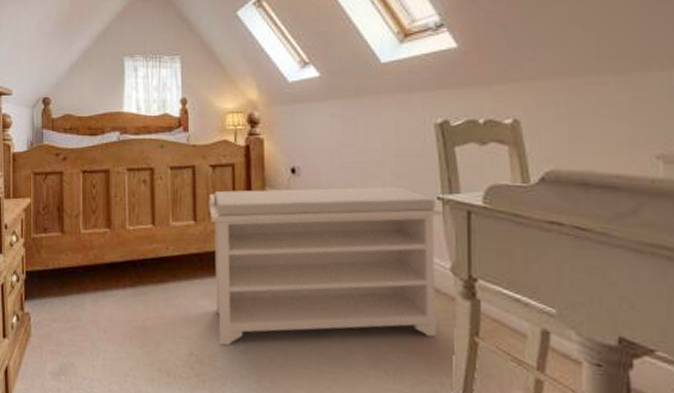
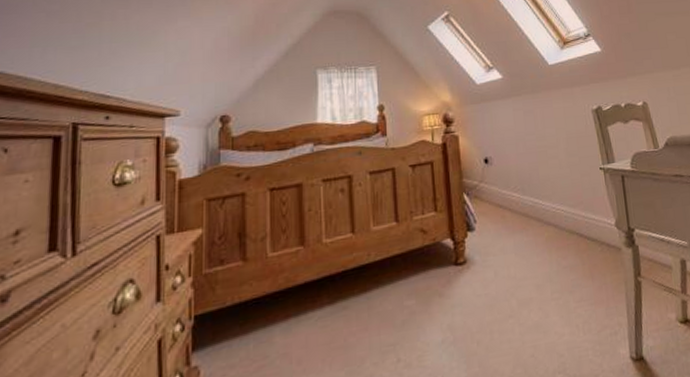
bench: present [209,186,444,346] -> none [410,163,611,343]

